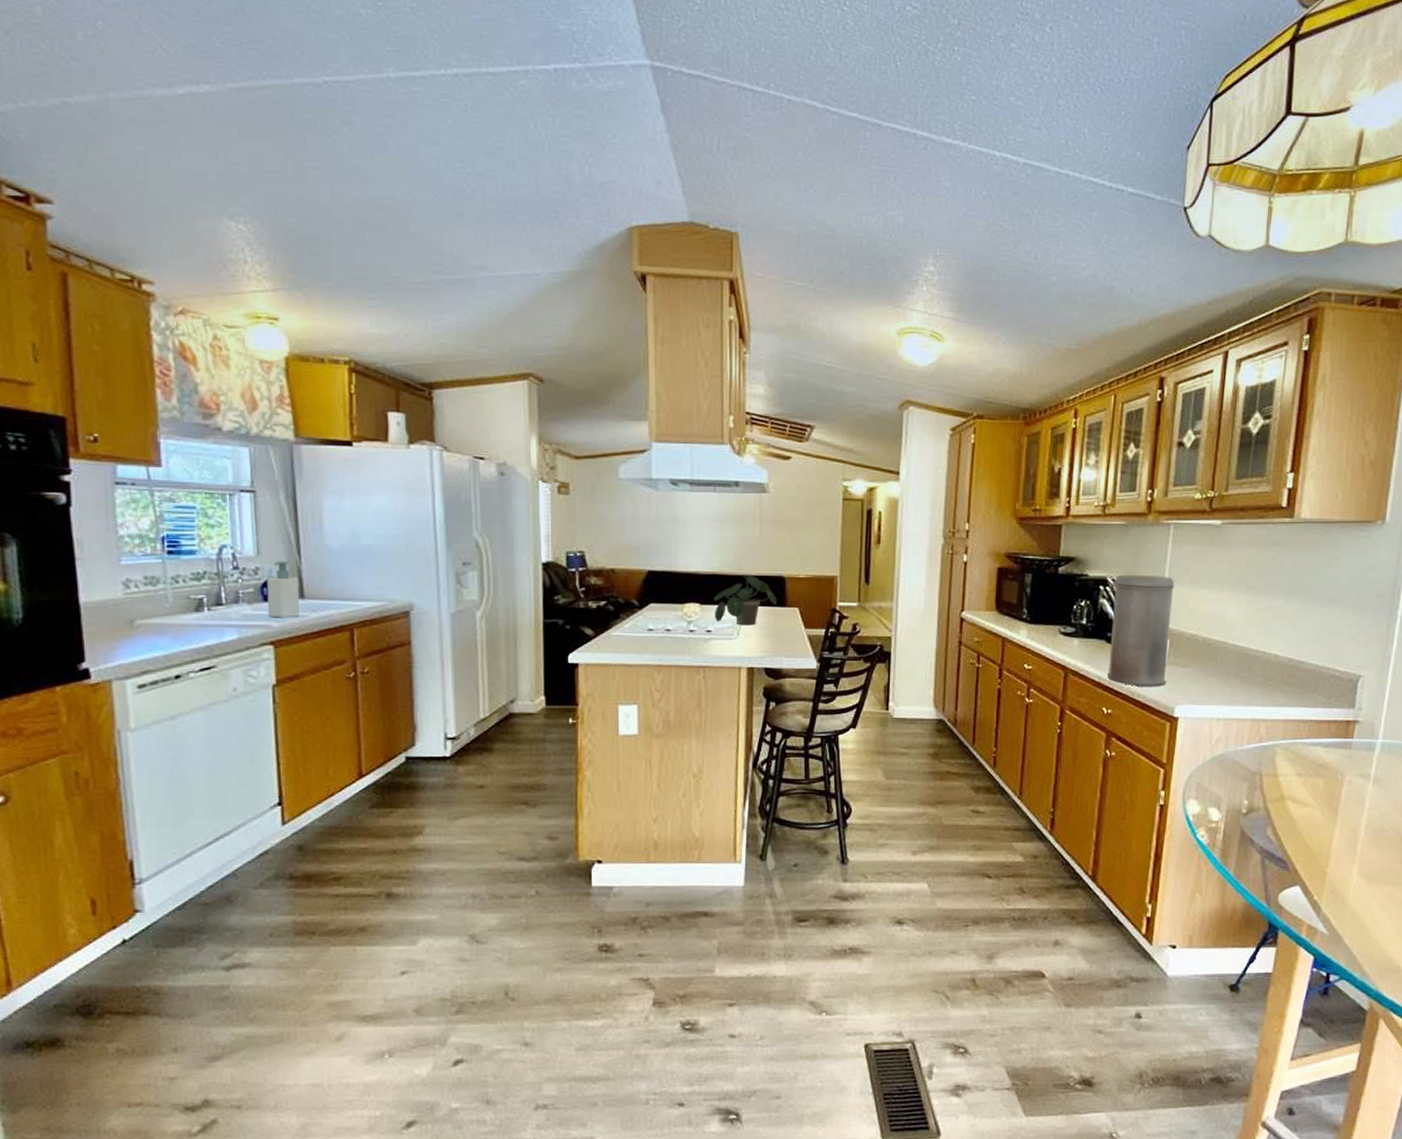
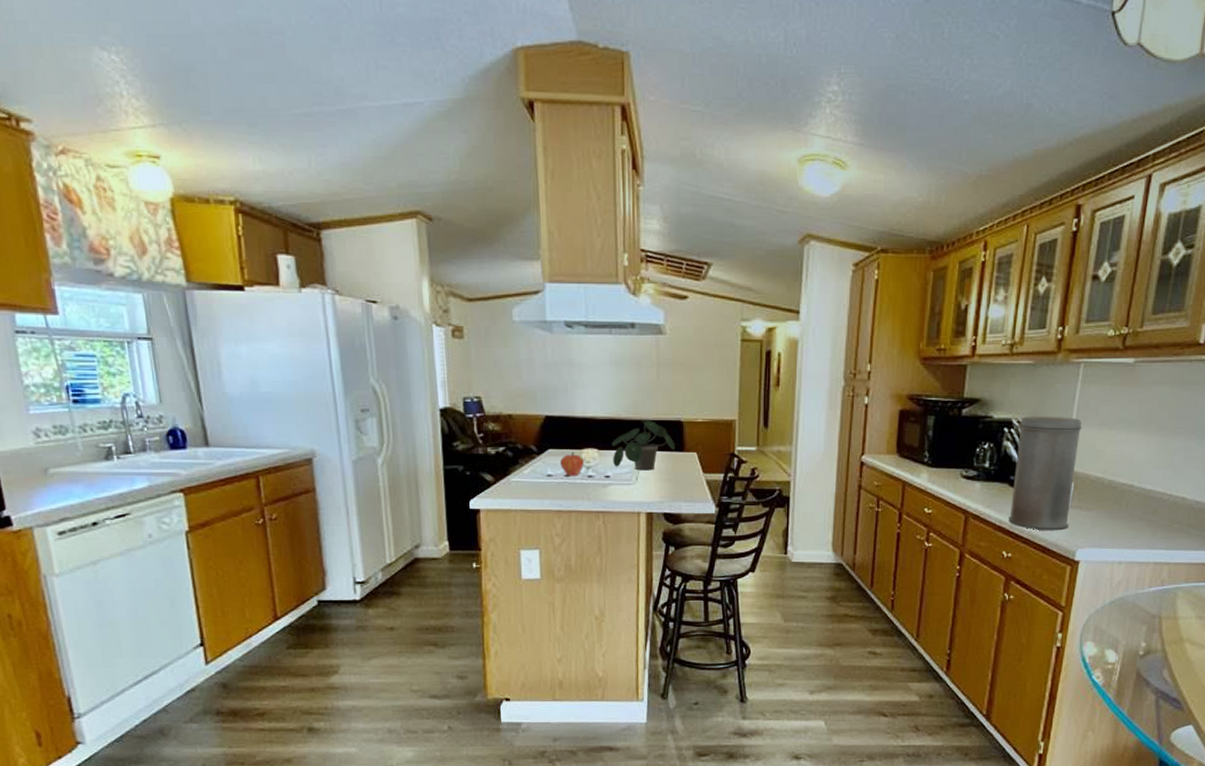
soap bottle: present [266,561,299,618] -> none [171,409,205,466]
fruit: none [662,606,685,631] -> present [560,452,584,476]

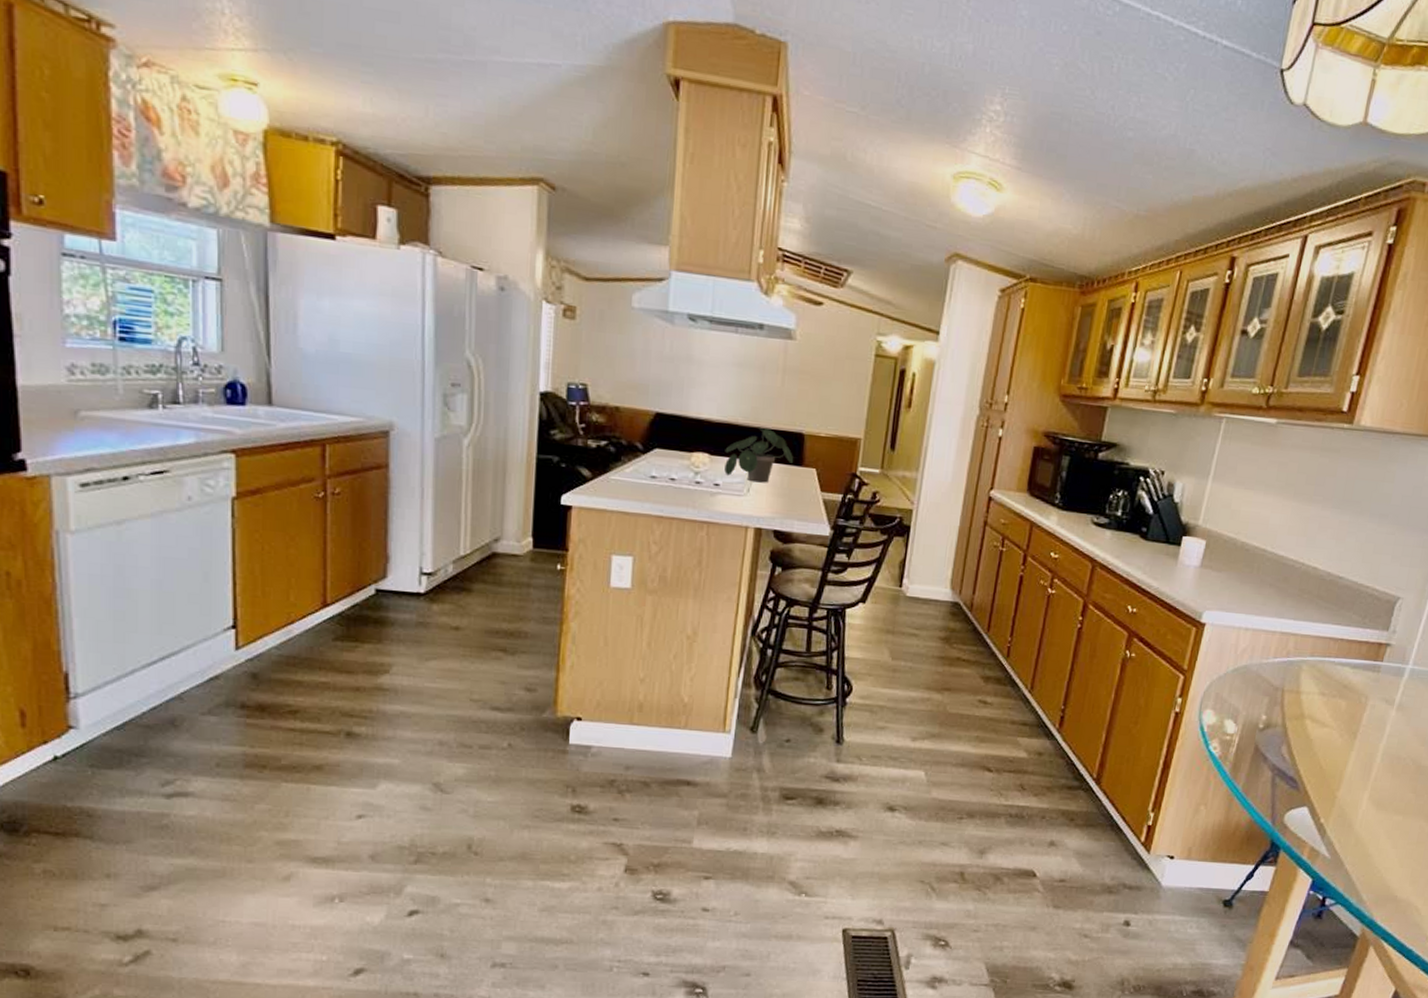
fruit: present [560,452,584,476] -> none [667,454,693,481]
canister: present [1007,416,1082,531] -> none [1135,466,1219,590]

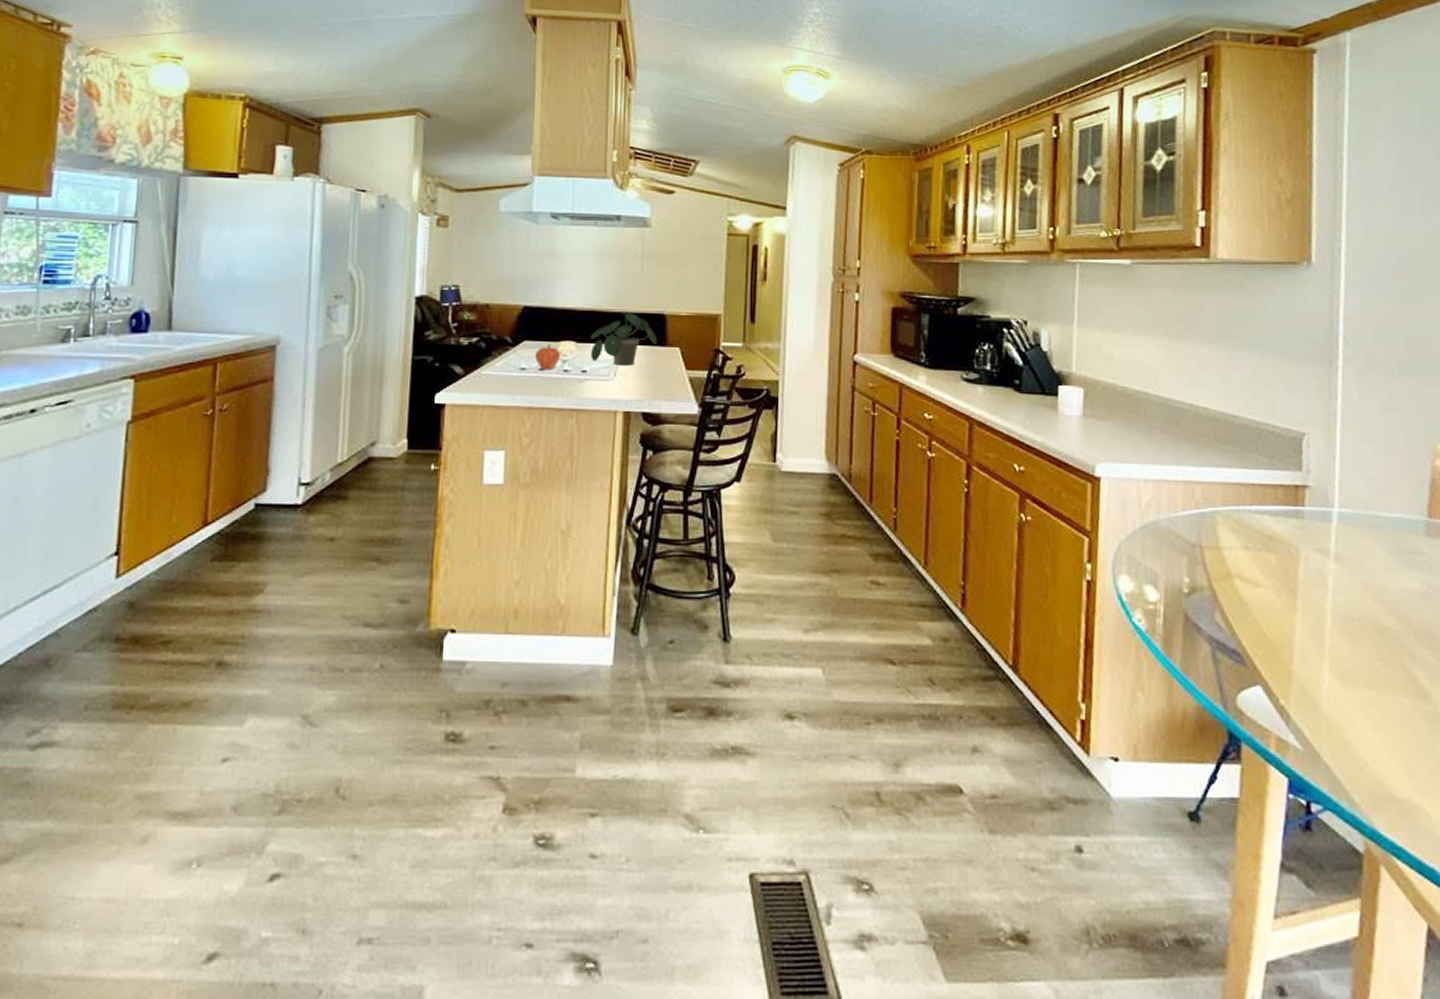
fruit: none [667,454,693,481] -> present [535,344,560,370]

